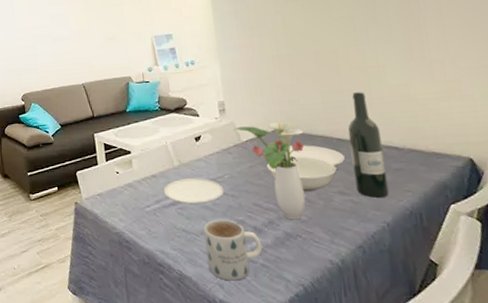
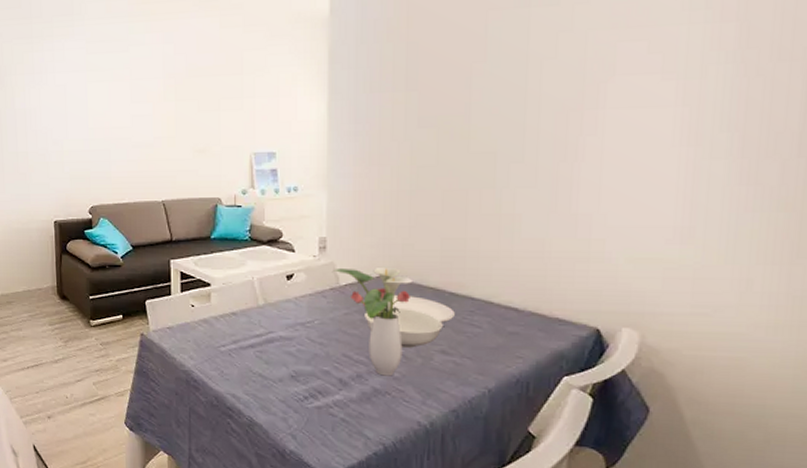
plate: present [163,178,224,204] -> none [243,320,312,348]
mug: present [203,219,262,281] -> none [283,367,345,433]
wine bottle: present [347,92,389,198] -> none [461,242,502,361]

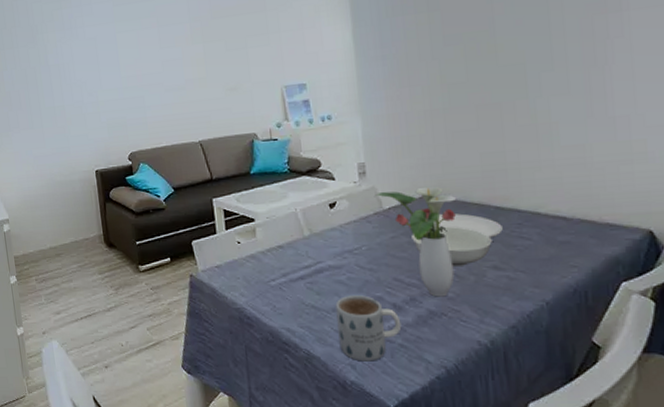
mug: none [283,367,345,433] -> present [335,295,402,362]

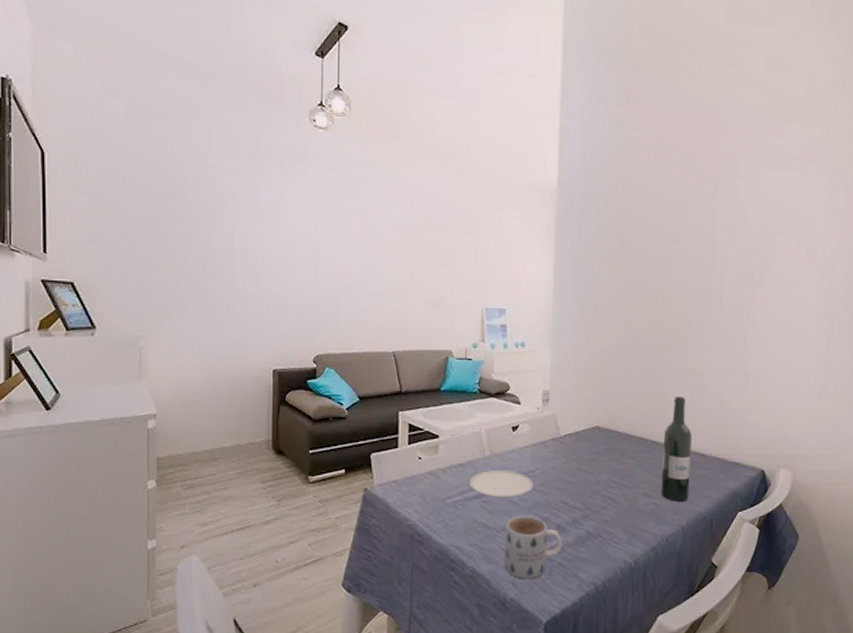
plate: none [291,249,361,278] -> present [469,470,534,497]
flower arrangement: present [374,186,457,297] -> none [553,418,623,520]
bowl: present [411,226,492,266] -> none [581,455,646,492]
plate: present [425,213,503,238] -> none [595,443,656,469]
wine bottle: none [508,153,552,273] -> present [661,396,693,501]

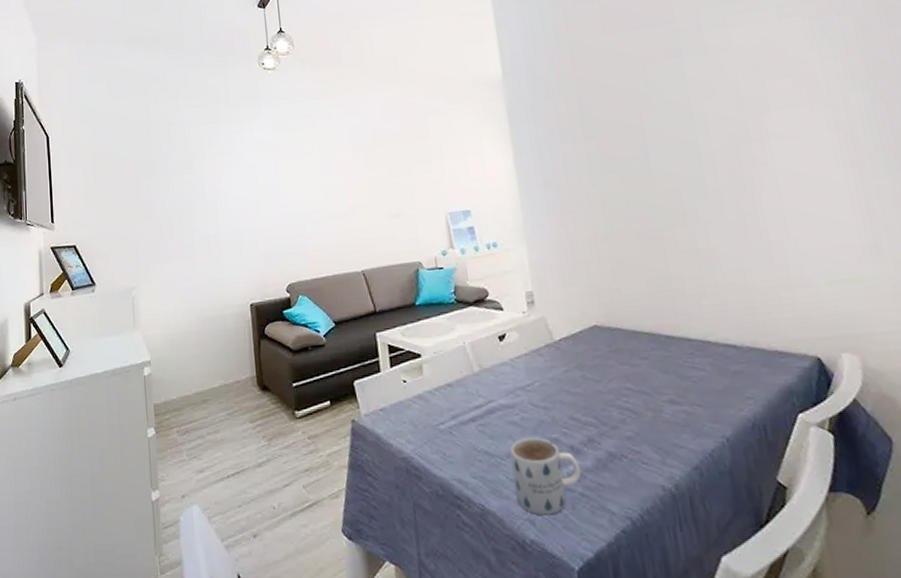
plate: present [469,470,534,497] -> none [461,386,535,419]
wine bottle: present [661,396,693,501] -> none [677,279,728,407]

